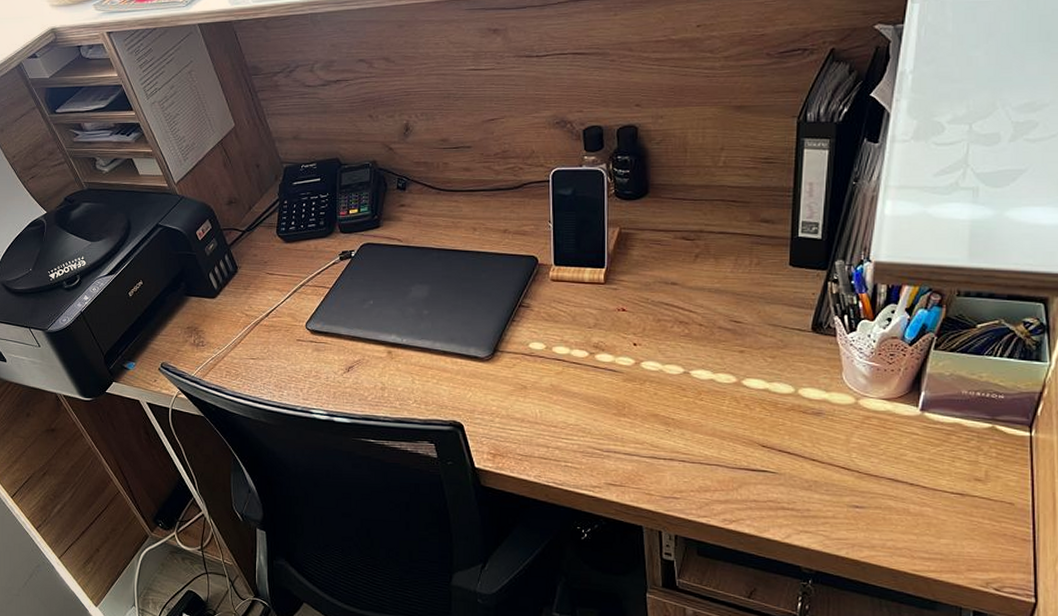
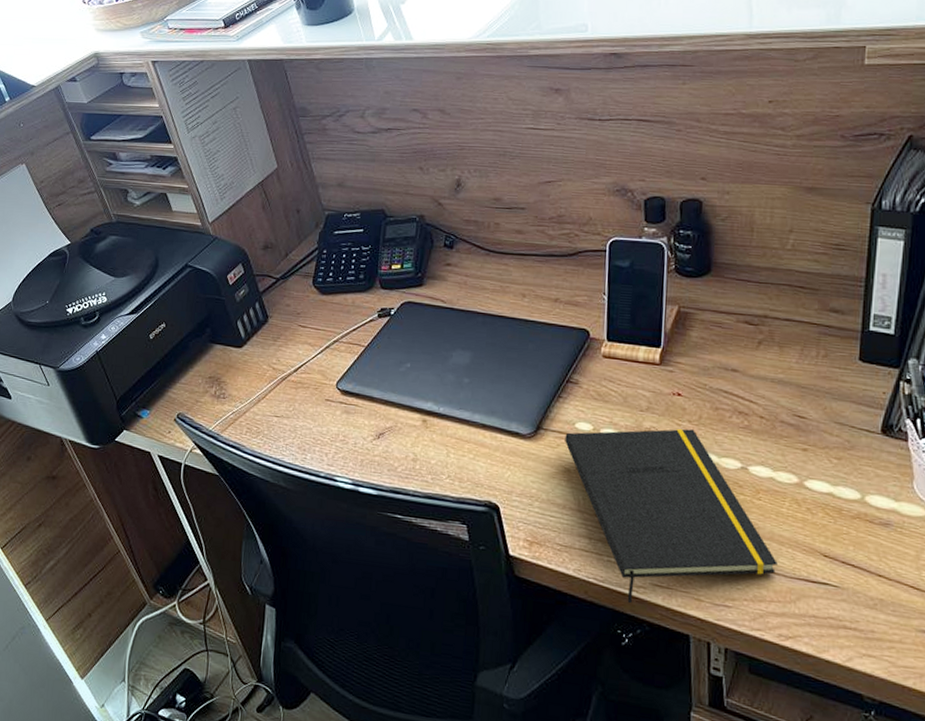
notepad: none [520,341,720,503] -> present [565,428,778,604]

